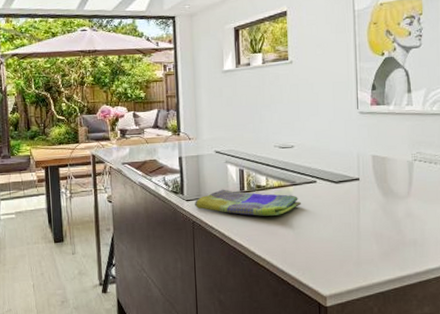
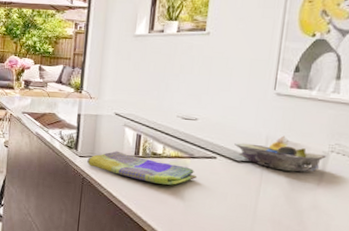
decorative bowl: none [330,151,412,185] -> present [234,135,327,172]

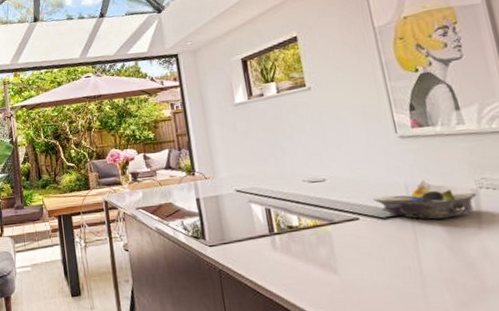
dish towel: present [87,150,198,185] -> none [219,231,345,262]

